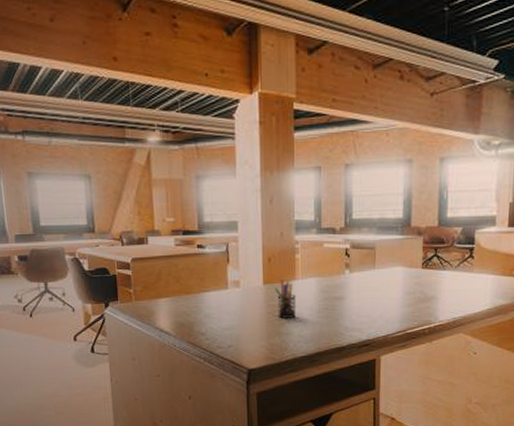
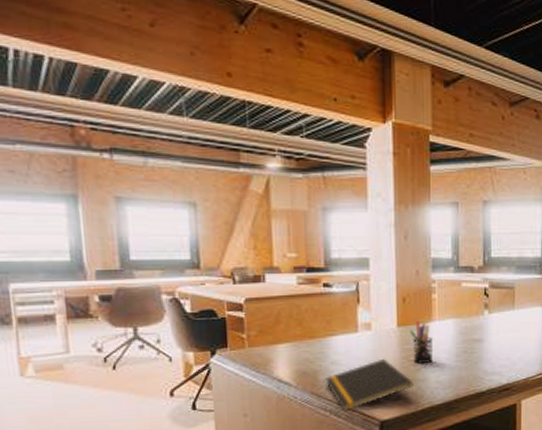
notepad: none [200,313,278,359] -> present [325,358,414,411]

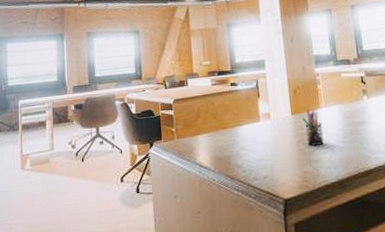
notepad: present [325,358,414,411] -> none [236,142,310,191]

